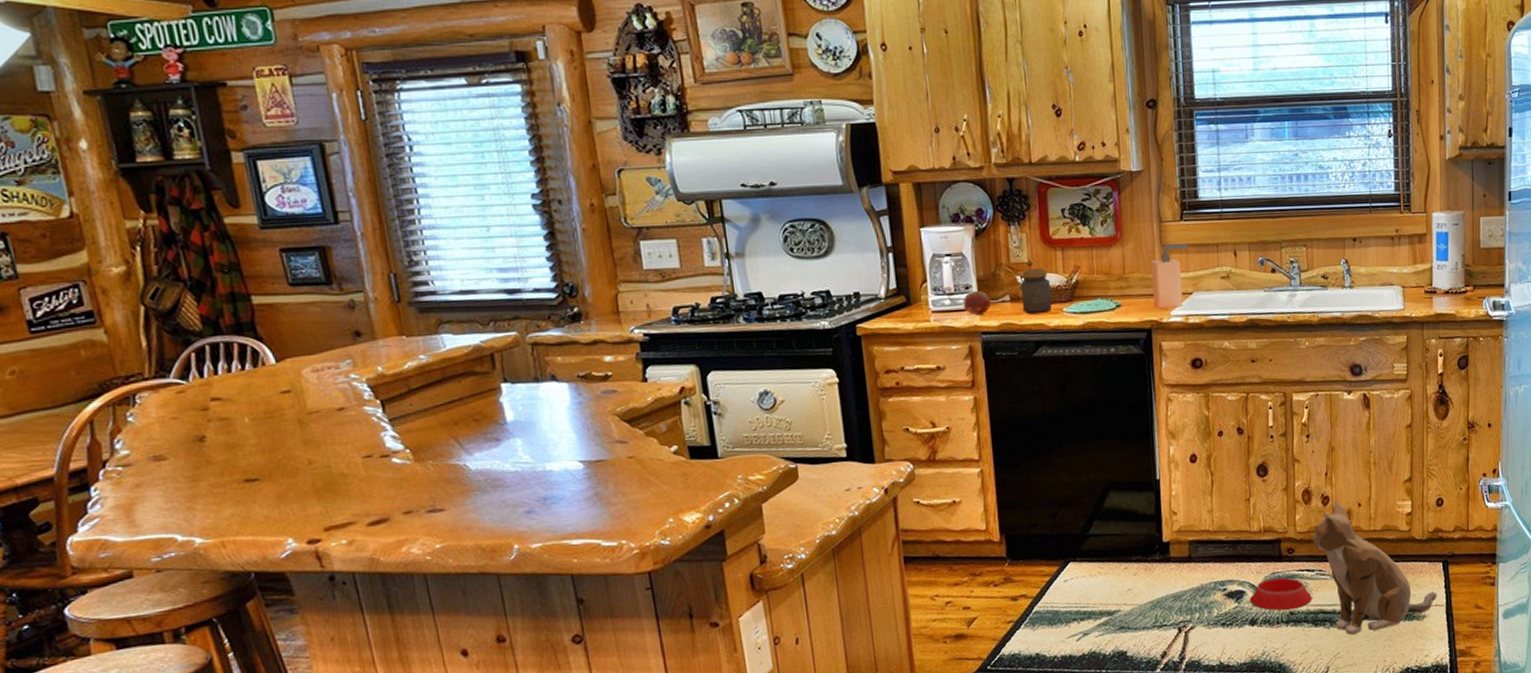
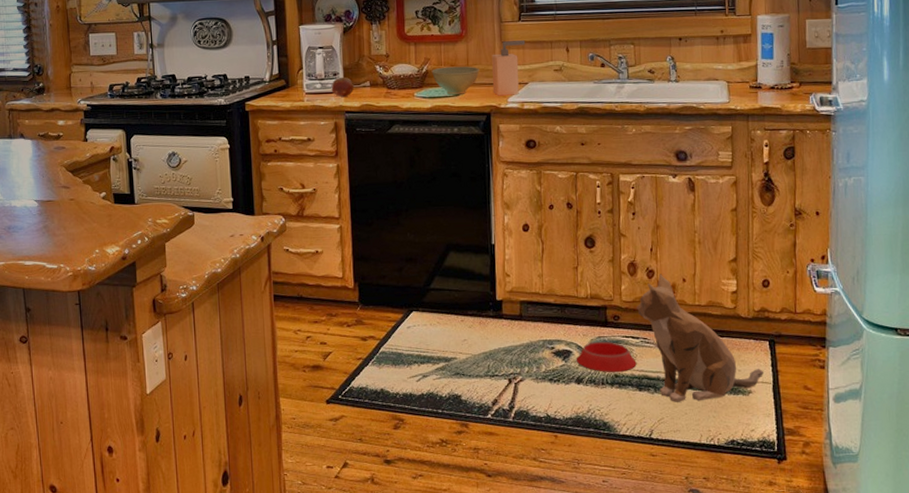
jar: present [1020,268,1052,314] -> none [379,60,405,98]
bowl: none [1082,274,1138,309] -> present [431,66,480,95]

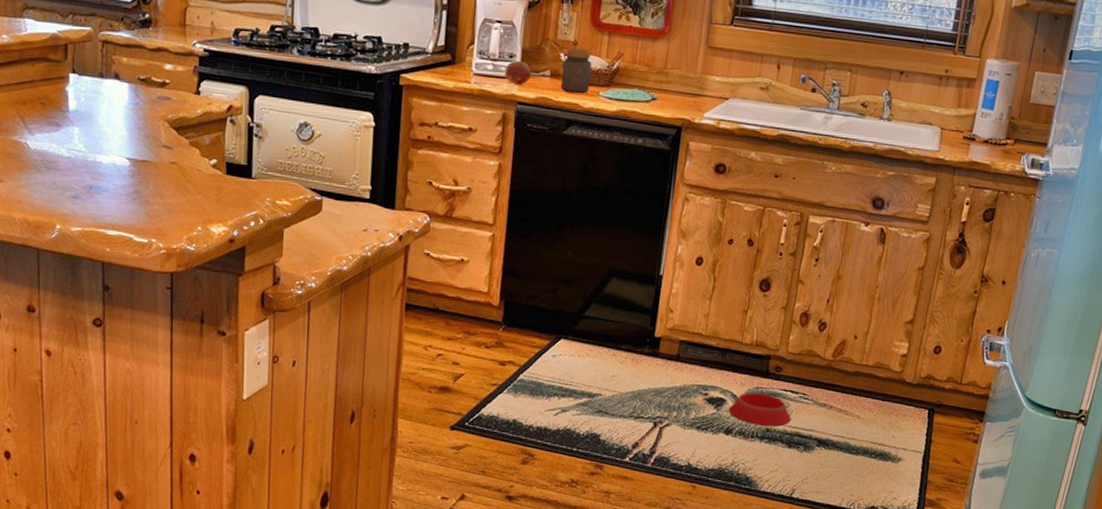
jar: none [379,60,405,98] -> present [560,48,591,94]
bowl: present [431,66,480,95] -> none [622,66,678,101]
soap dispenser: present [492,40,526,96] -> none [688,46,734,111]
cat: present [637,274,765,402] -> none [801,327,918,464]

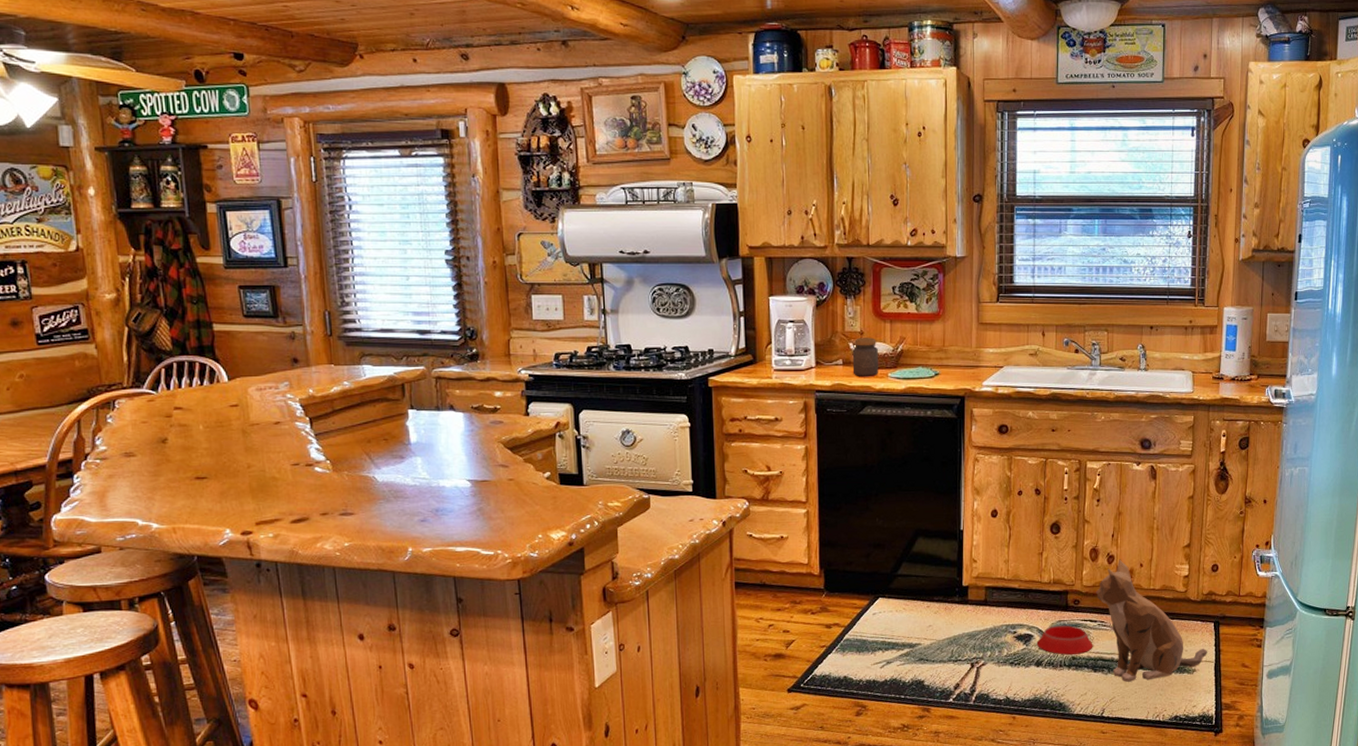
fruit: present [504,60,531,85] -> none [801,353,825,375]
cat: none [801,327,918,464] -> present [1096,559,1208,682]

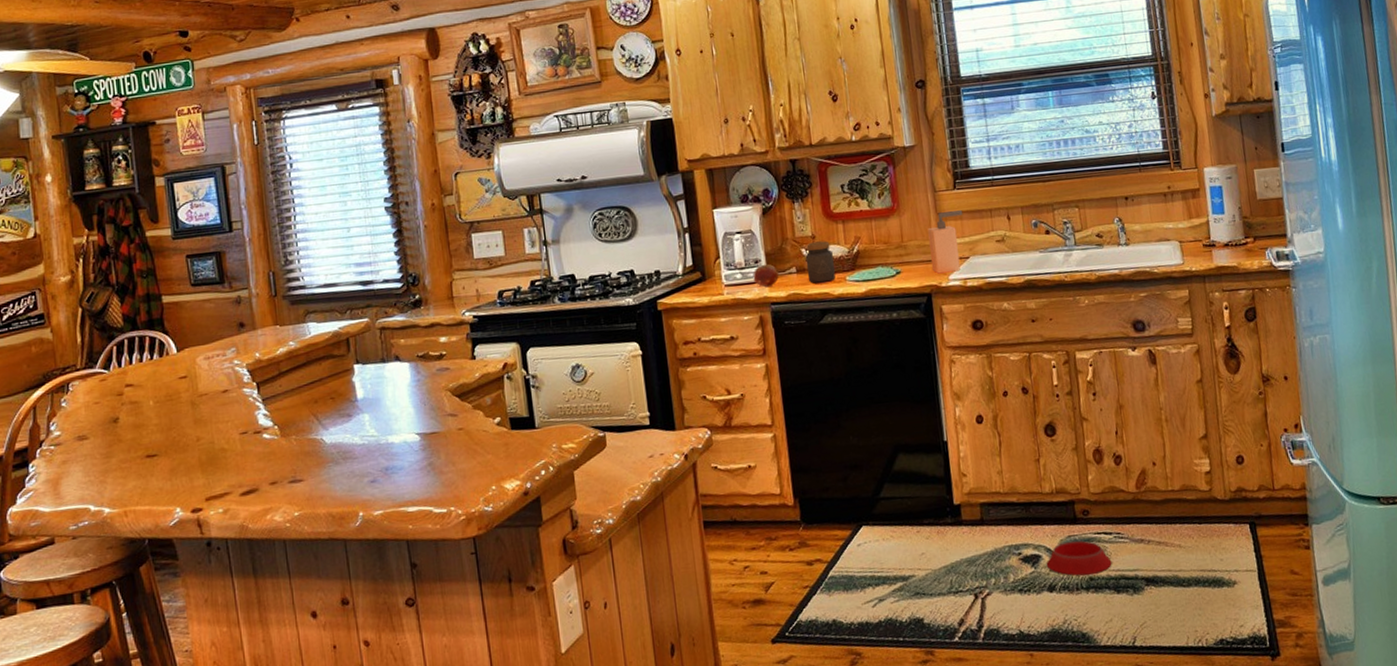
fruit: none [801,353,825,375] -> present [753,263,779,287]
soap dispenser: none [967,322,1003,379] -> present [928,210,963,274]
cat: present [1096,559,1208,682] -> none [1106,459,1248,603]

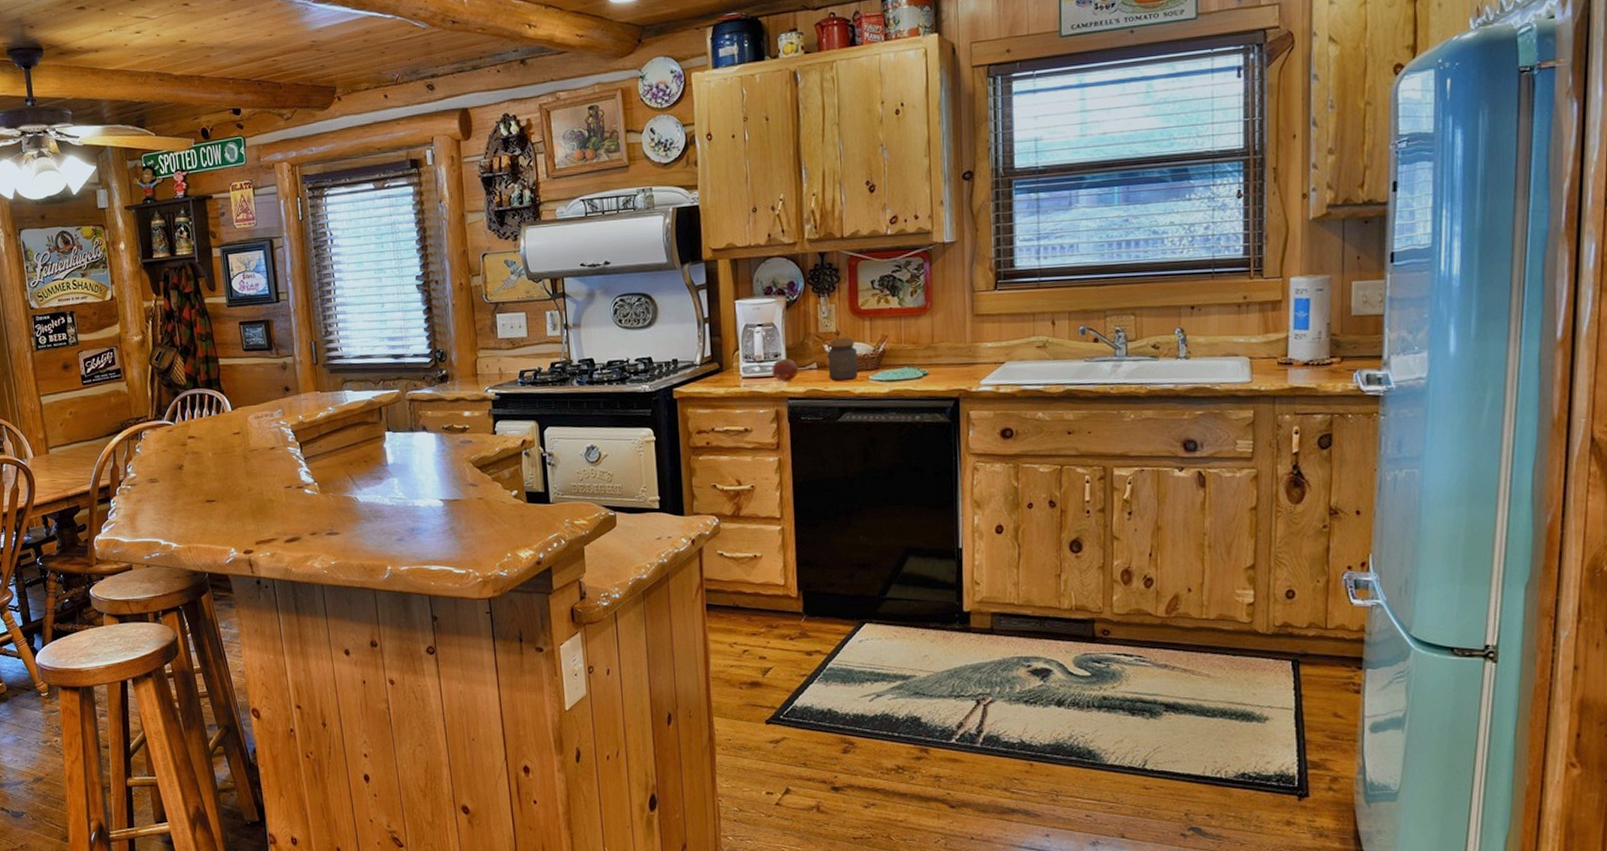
soap dispenser: present [928,210,963,274] -> none [961,312,1003,378]
pet bowl: present [1046,540,1112,576] -> none [1056,659,1129,694]

